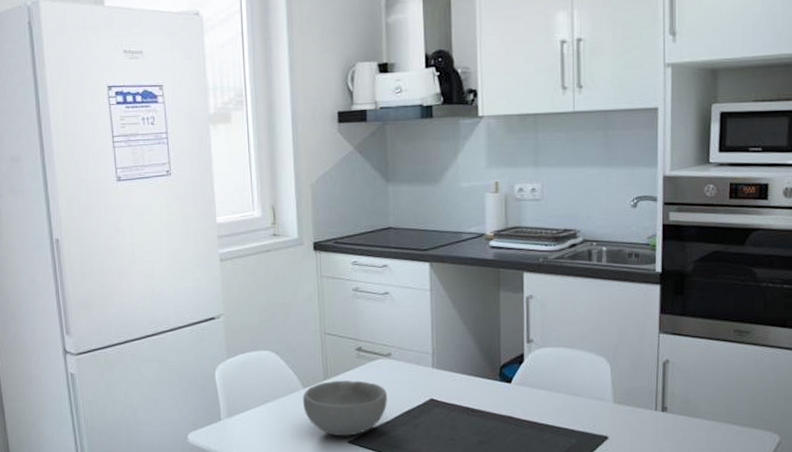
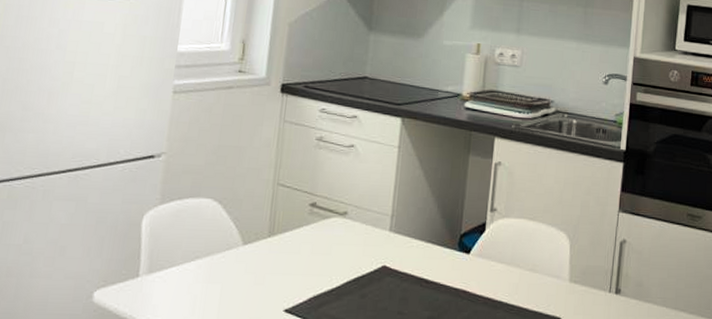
bowl: present [303,380,387,436] -> none [239,238,337,304]

